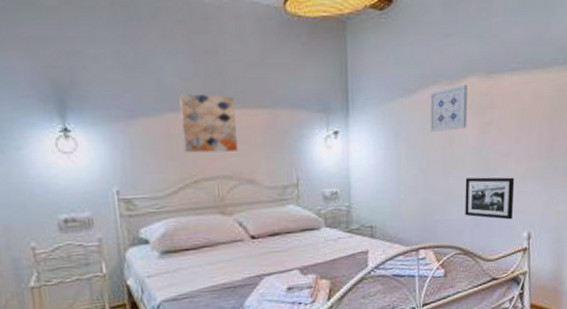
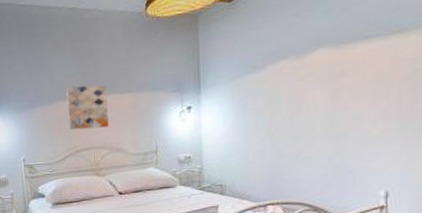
wall art: present [429,85,467,133] -> none [276,57,316,103]
picture frame: present [465,177,515,220] -> none [314,138,369,179]

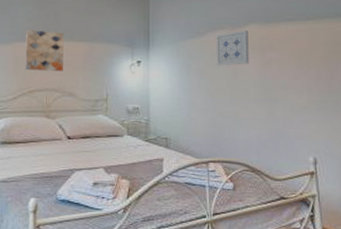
wall art: none [276,57,316,103] -> present [216,31,249,66]

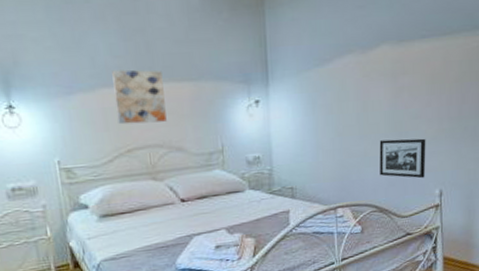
wall art: present [216,31,249,66] -> none [344,53,380,99]
picture frame: none [250,105,297,144] -> present [379,138,426,179]

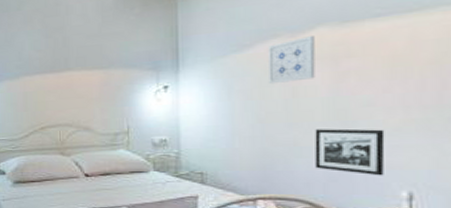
wall art: present [112,69,167,125] -> none [34,61,77,106]
wall art: none [344,53,380,99] -> present [267,36,315,85]

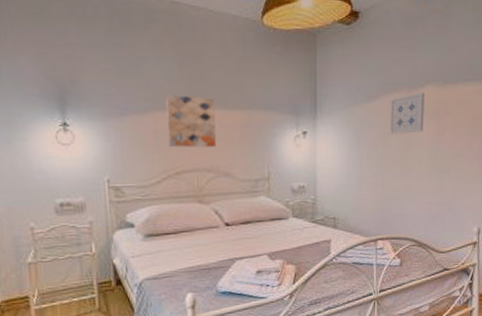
wall art: none [34,61,77,106] -> present [166,95,216,148]
picture frame: present [315,128,385,176] -> none [420,176,466,216]

